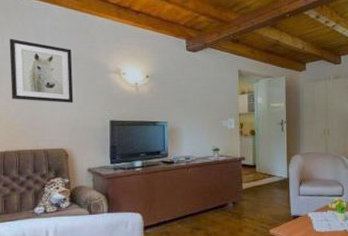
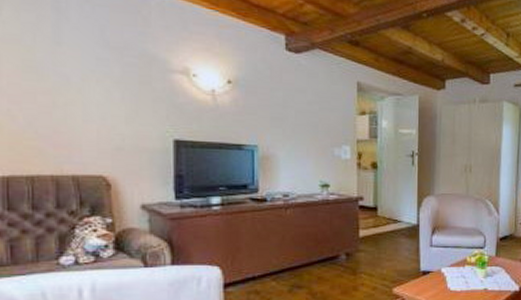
wall art: present [9,38,74,103] -> none [11,9,118,112]

